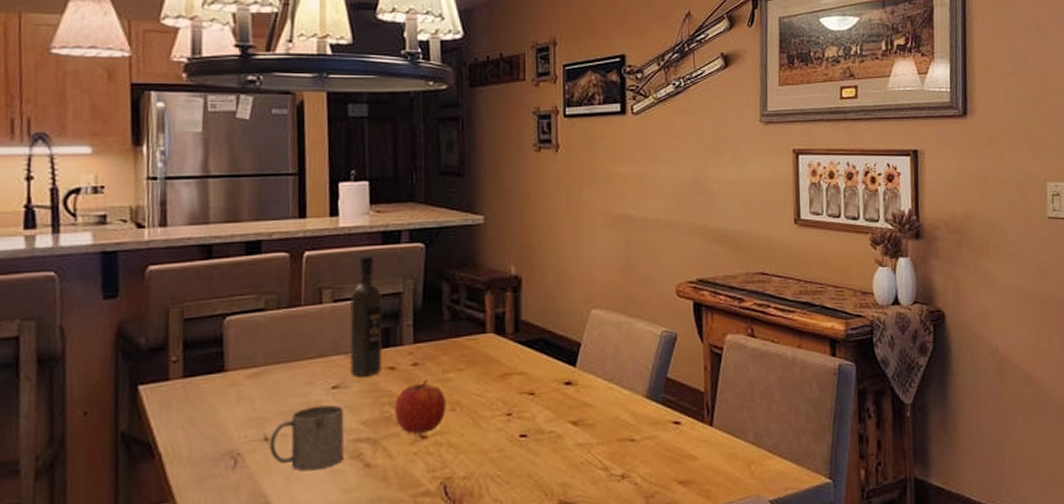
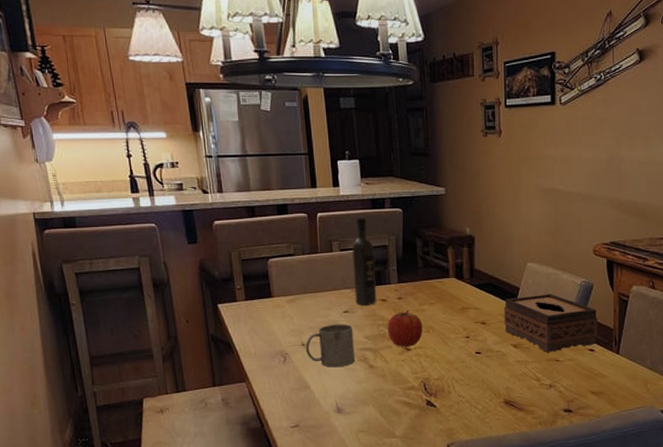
tissue box: none [560,349,685,429] -> present [504,294,598,352]

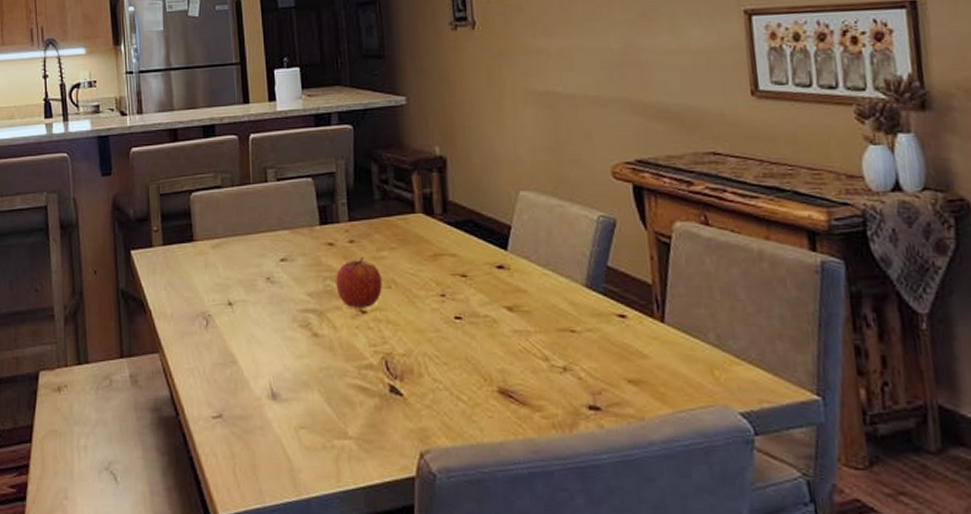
mug: present [306,324,355,368] -> none [233,276,294,336]
wine bottle: present [352,217,377,305] -> none [291,137,323,251]
tissue box: present [504,294,598,352] -> none [491,234,629,318]

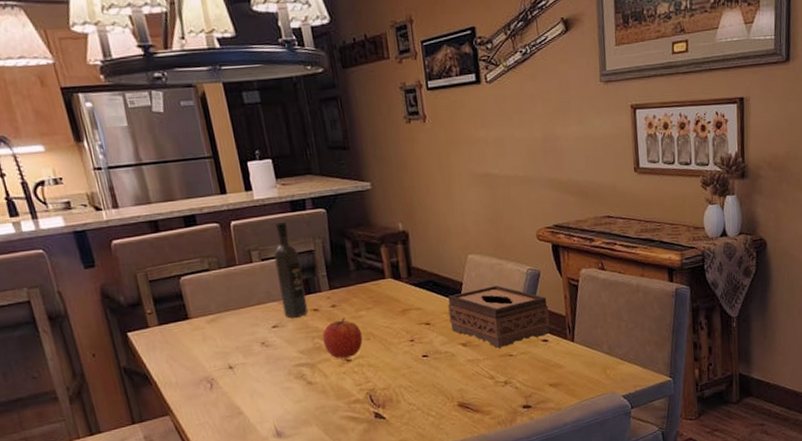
wine bottle: none [291,137,323,251] -> present [274,221,309,318]
tissue box: none [491,234,629,318] -> present [448,285,550,348]

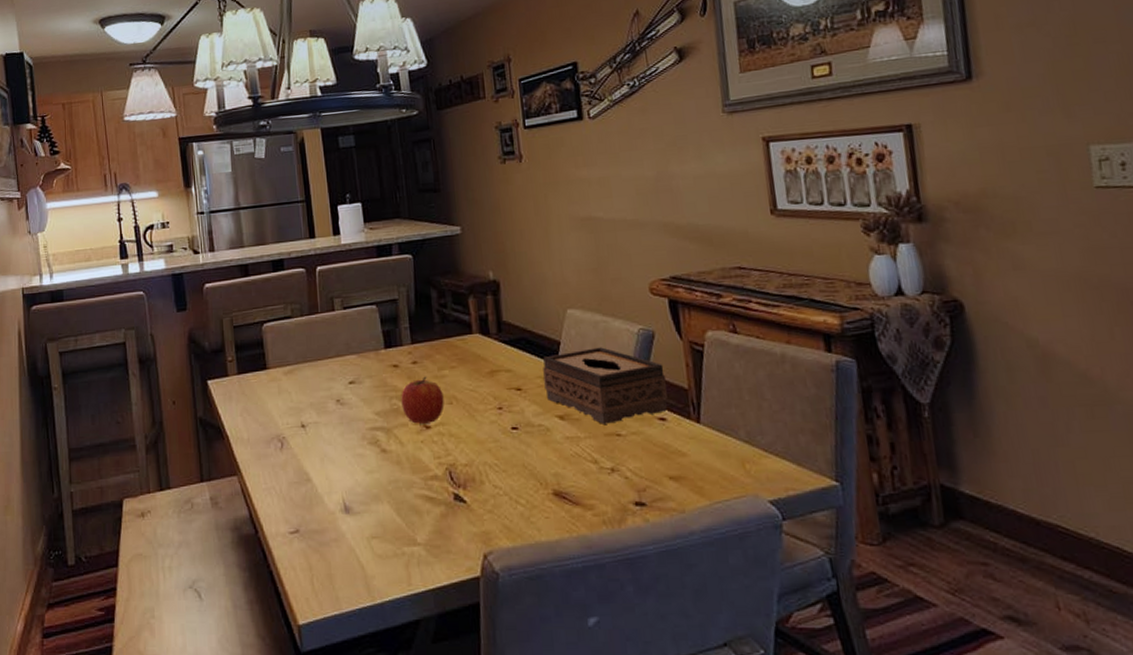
wine bottle: present [274,221,309,318] -> none [356,267,388,374]

